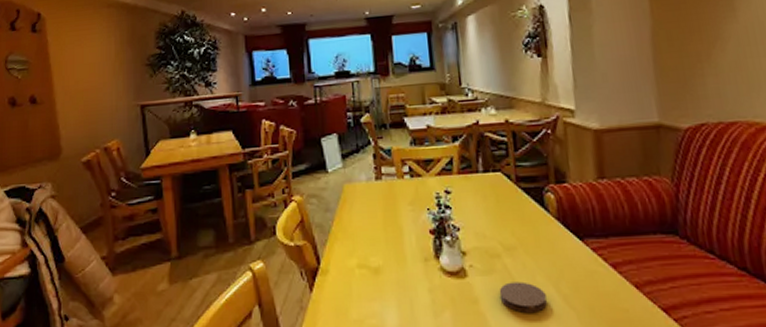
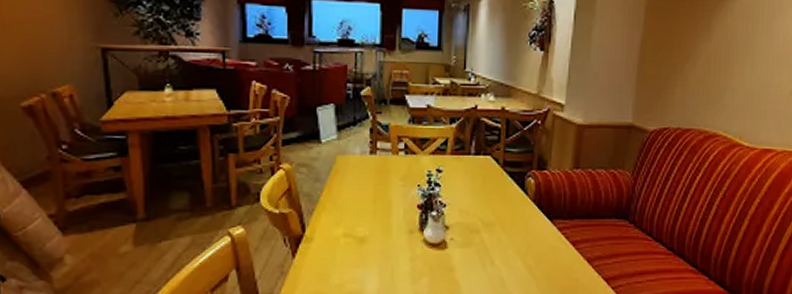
coaster: present [499,281,547,313] -> none [473,254,513,280]

